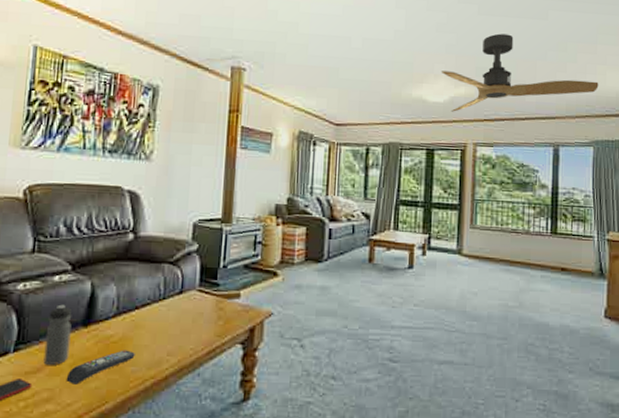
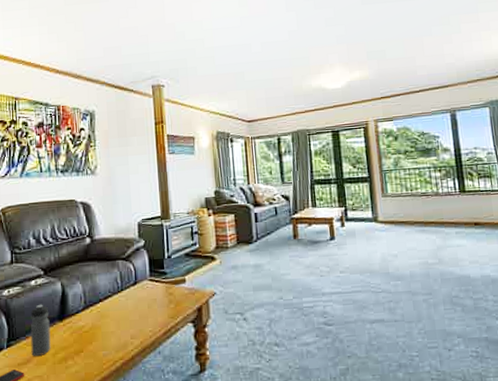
remote control: present [66,350,135,385] -> none [51,337,104,371]
ceiling fan: present [441,33,599,112] -> none [335,17,486,95]

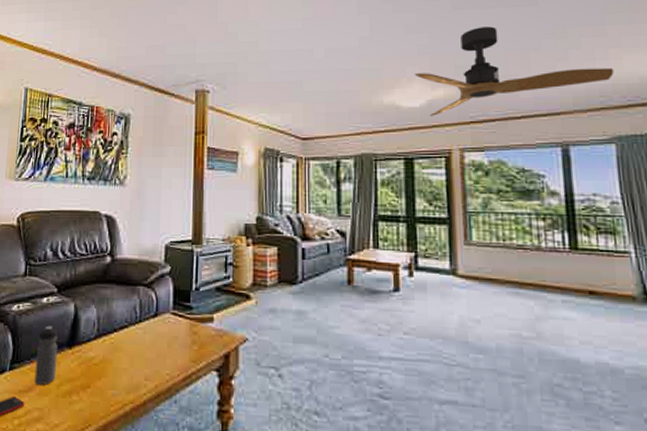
ceiling fan: none [335,17,486,95] -> present [414,26,614,116]

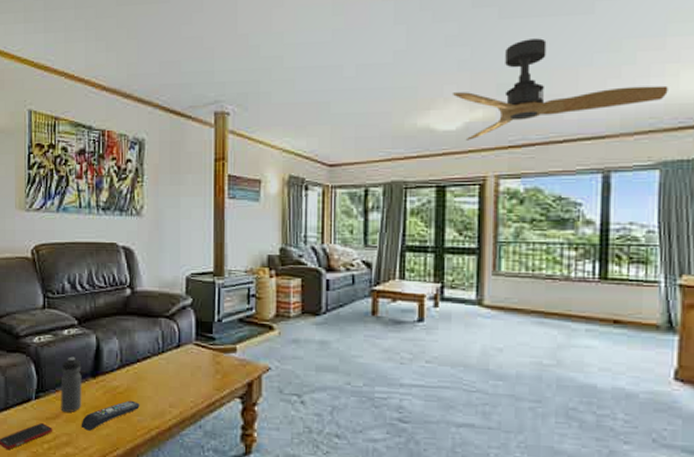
remote control: none [53,372,115,406] -> present [81,400,140,431]

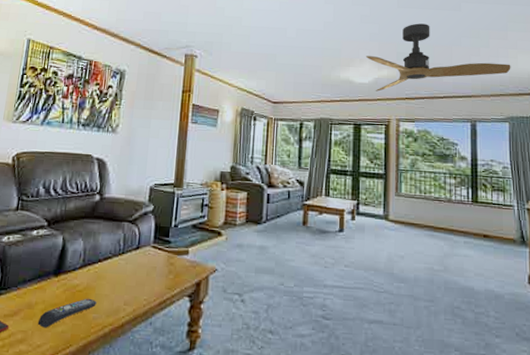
water bottle: present [60,356,82,412] -> none [20,256,46,310]

